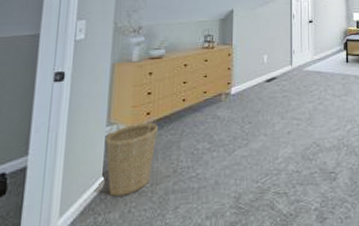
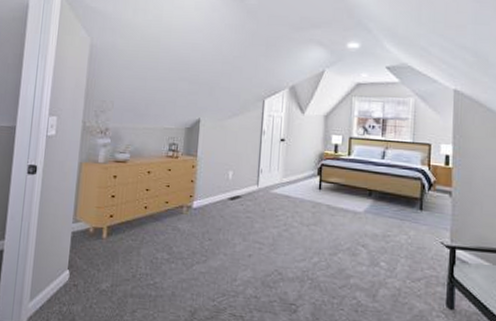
basket: present [105,119,159,197] -> none [71,220,121,292]

